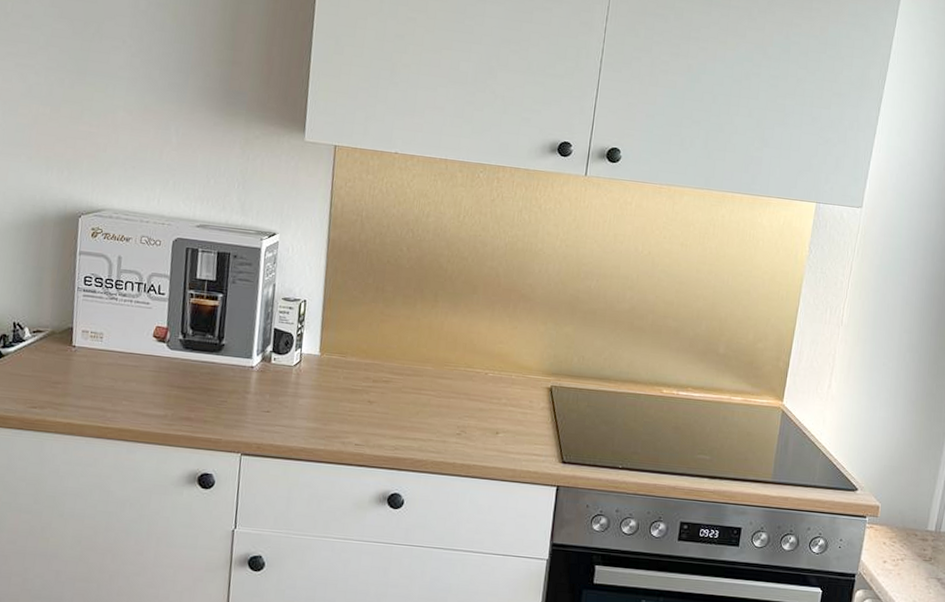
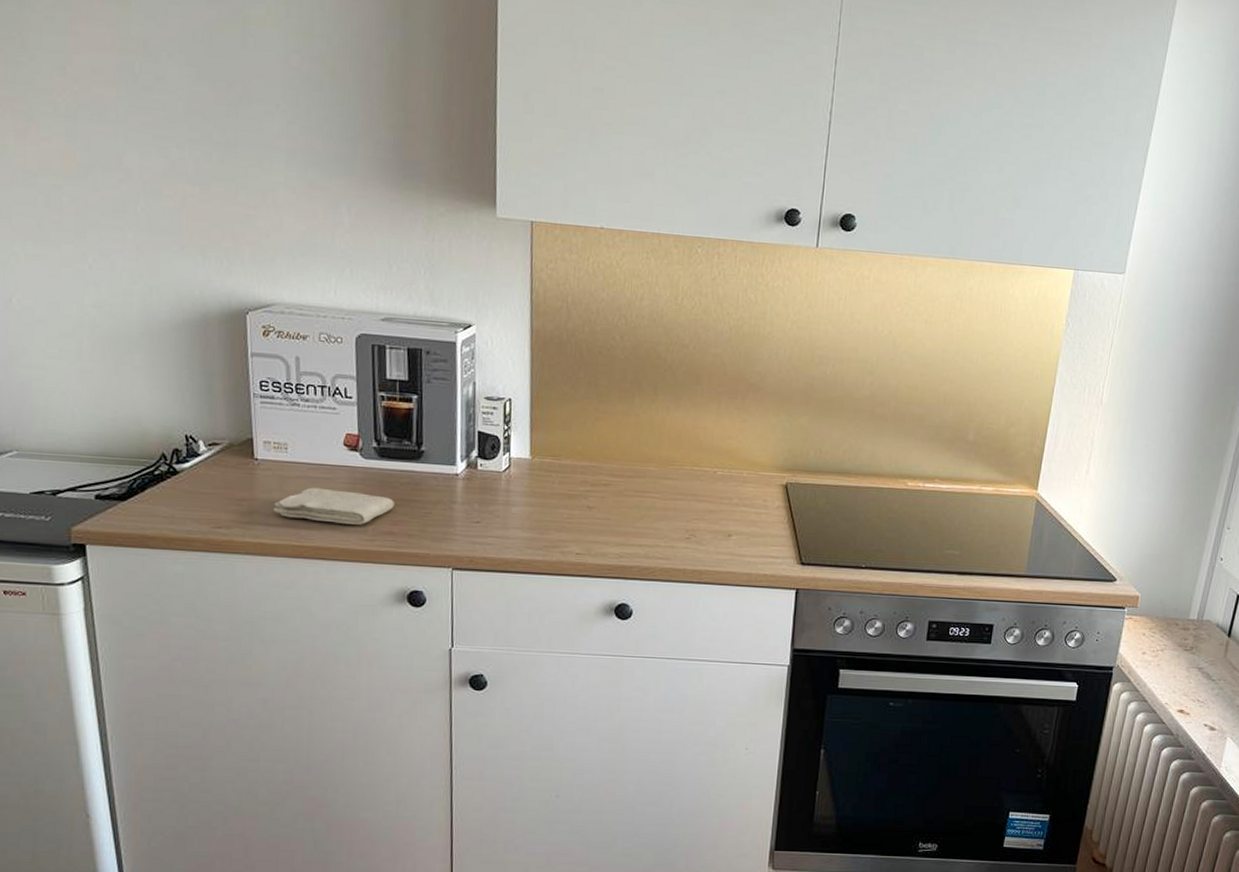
washcloth: none [84,373,194,410] -> present [273,487,394,525]

